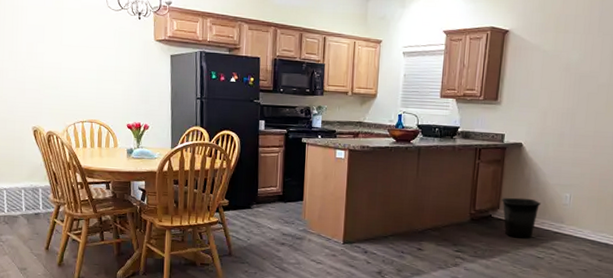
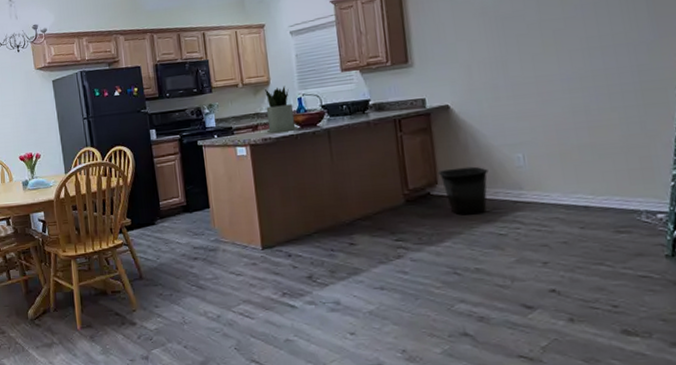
planter: none [366,101,394,144] -> present [265,86,298,134]

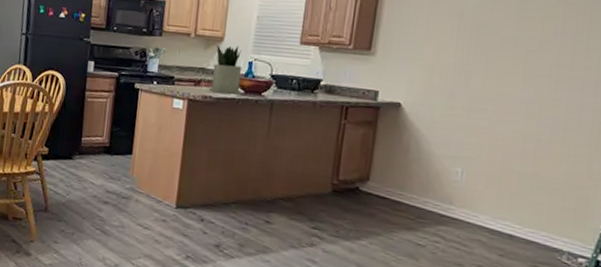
waste bin: present [437,166,489,216] -> none [372,167,423,220]

